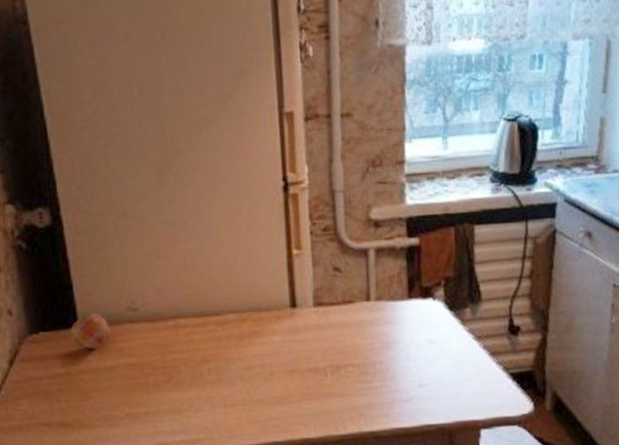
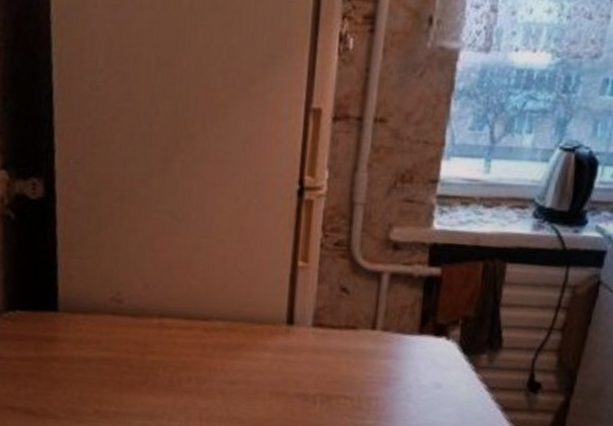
apple: present [70,312,111,349] -> none [48,295,91,337]

